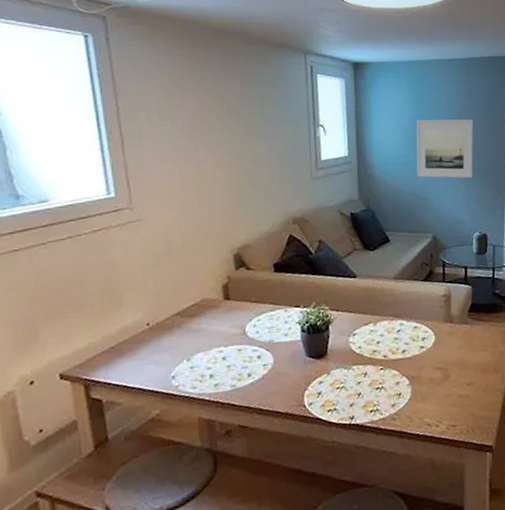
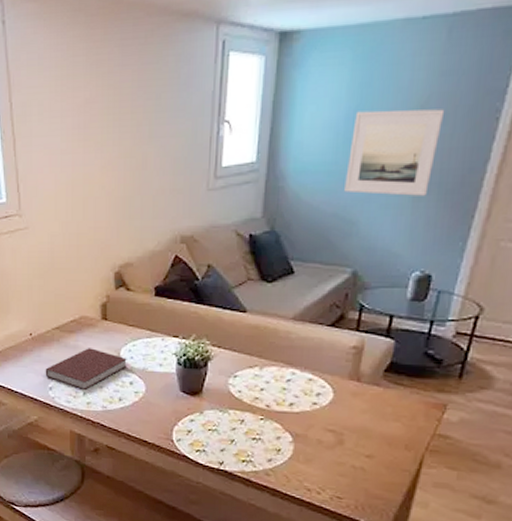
notebook: none [166,329,253,373] -> present [45,348,127,391]

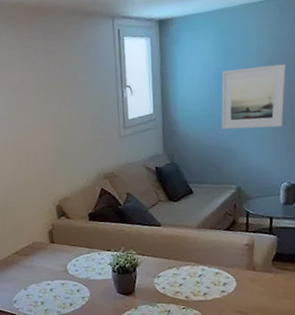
notebook: present [45,348,127,391] -> none [9,266,73,301]

